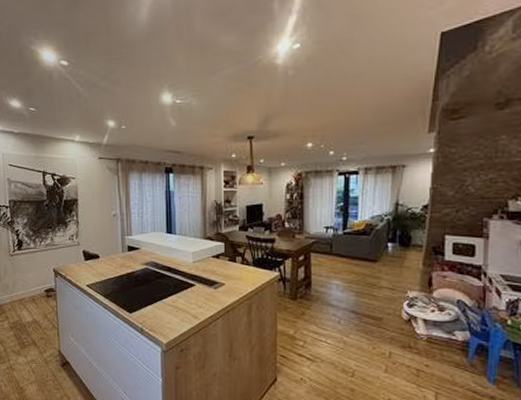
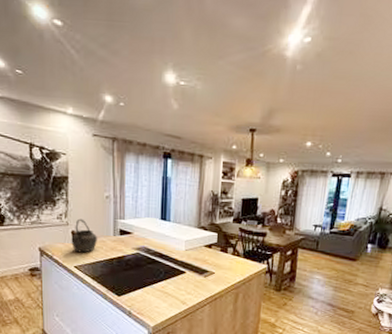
kettle: none [82,238,108,271] -> present [71,218,98,253]

